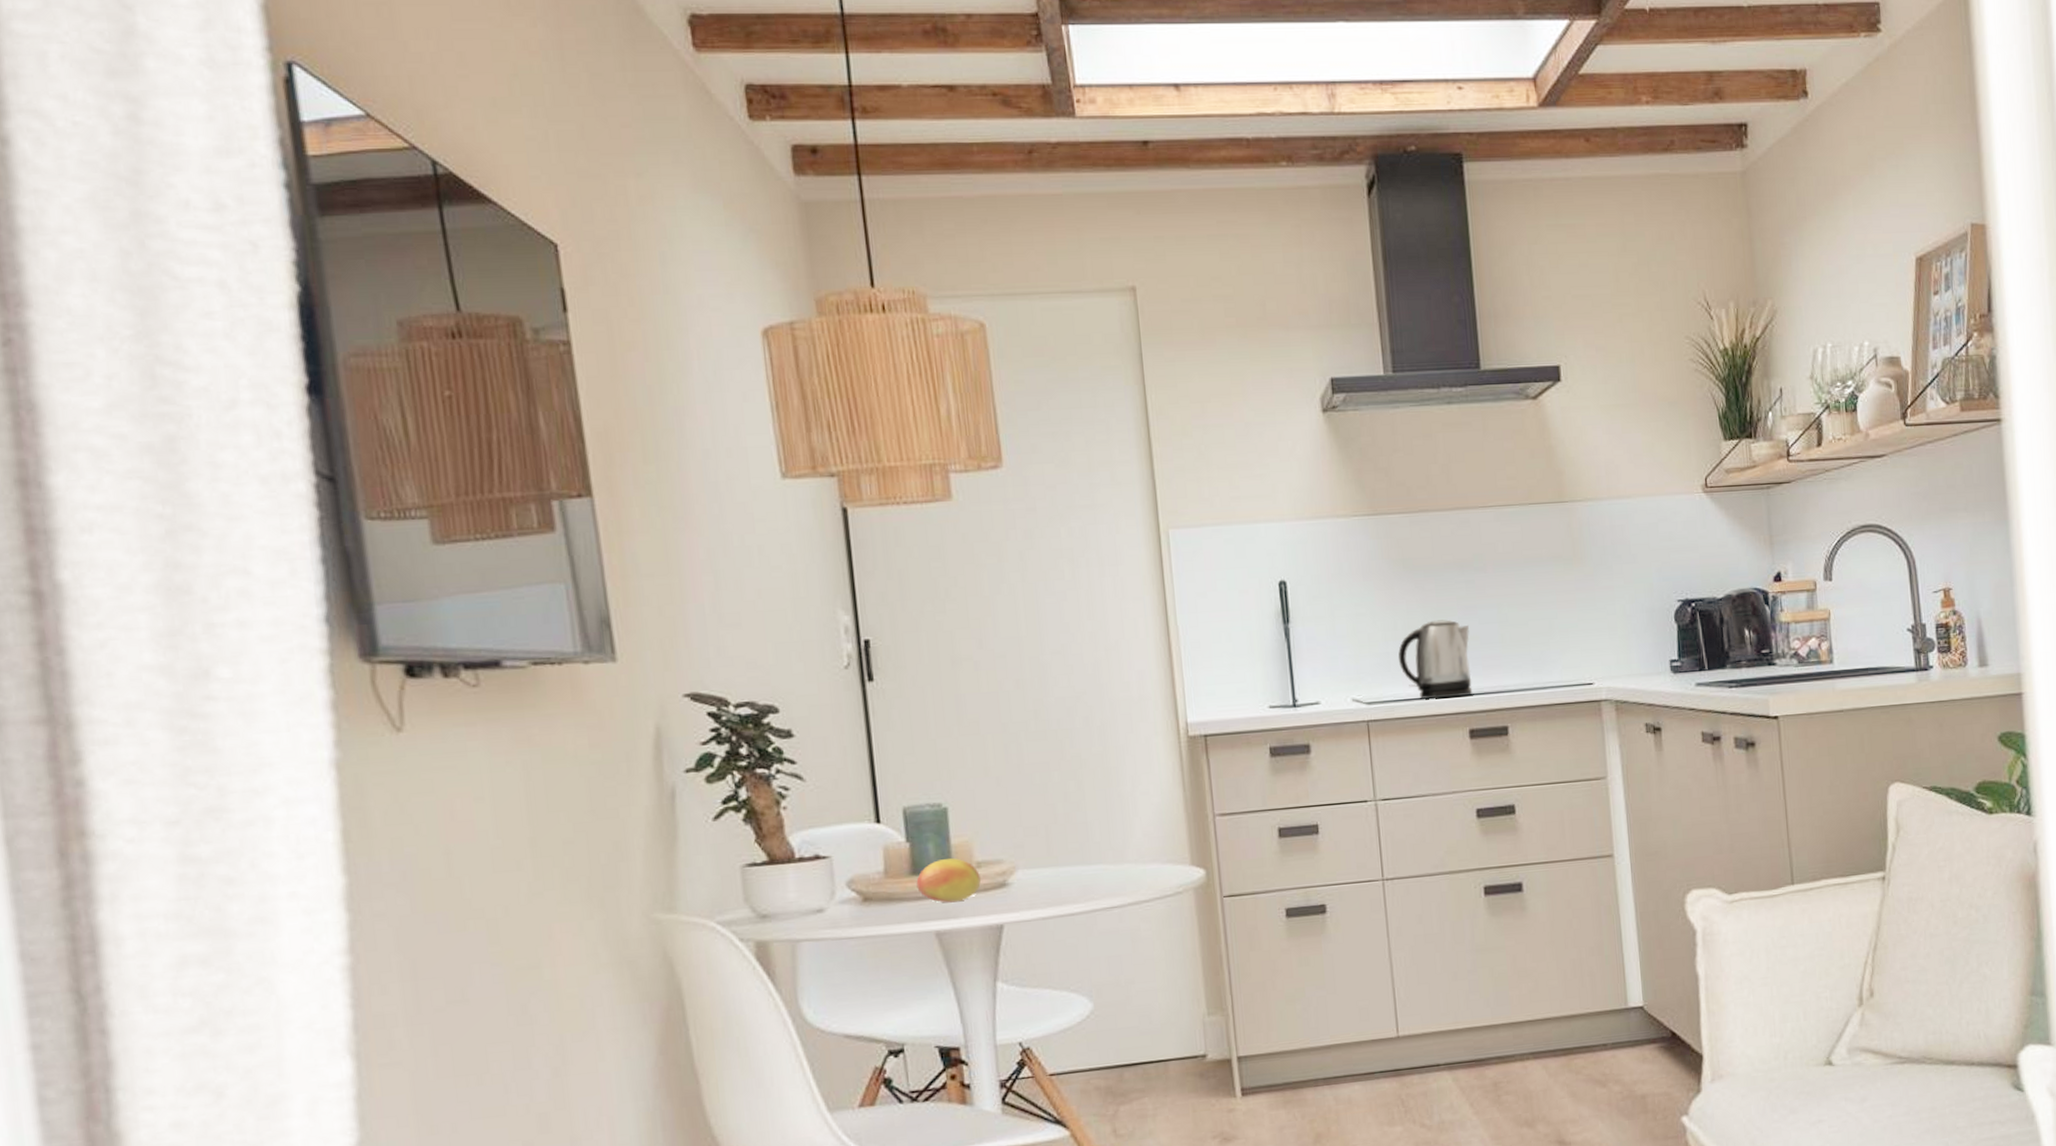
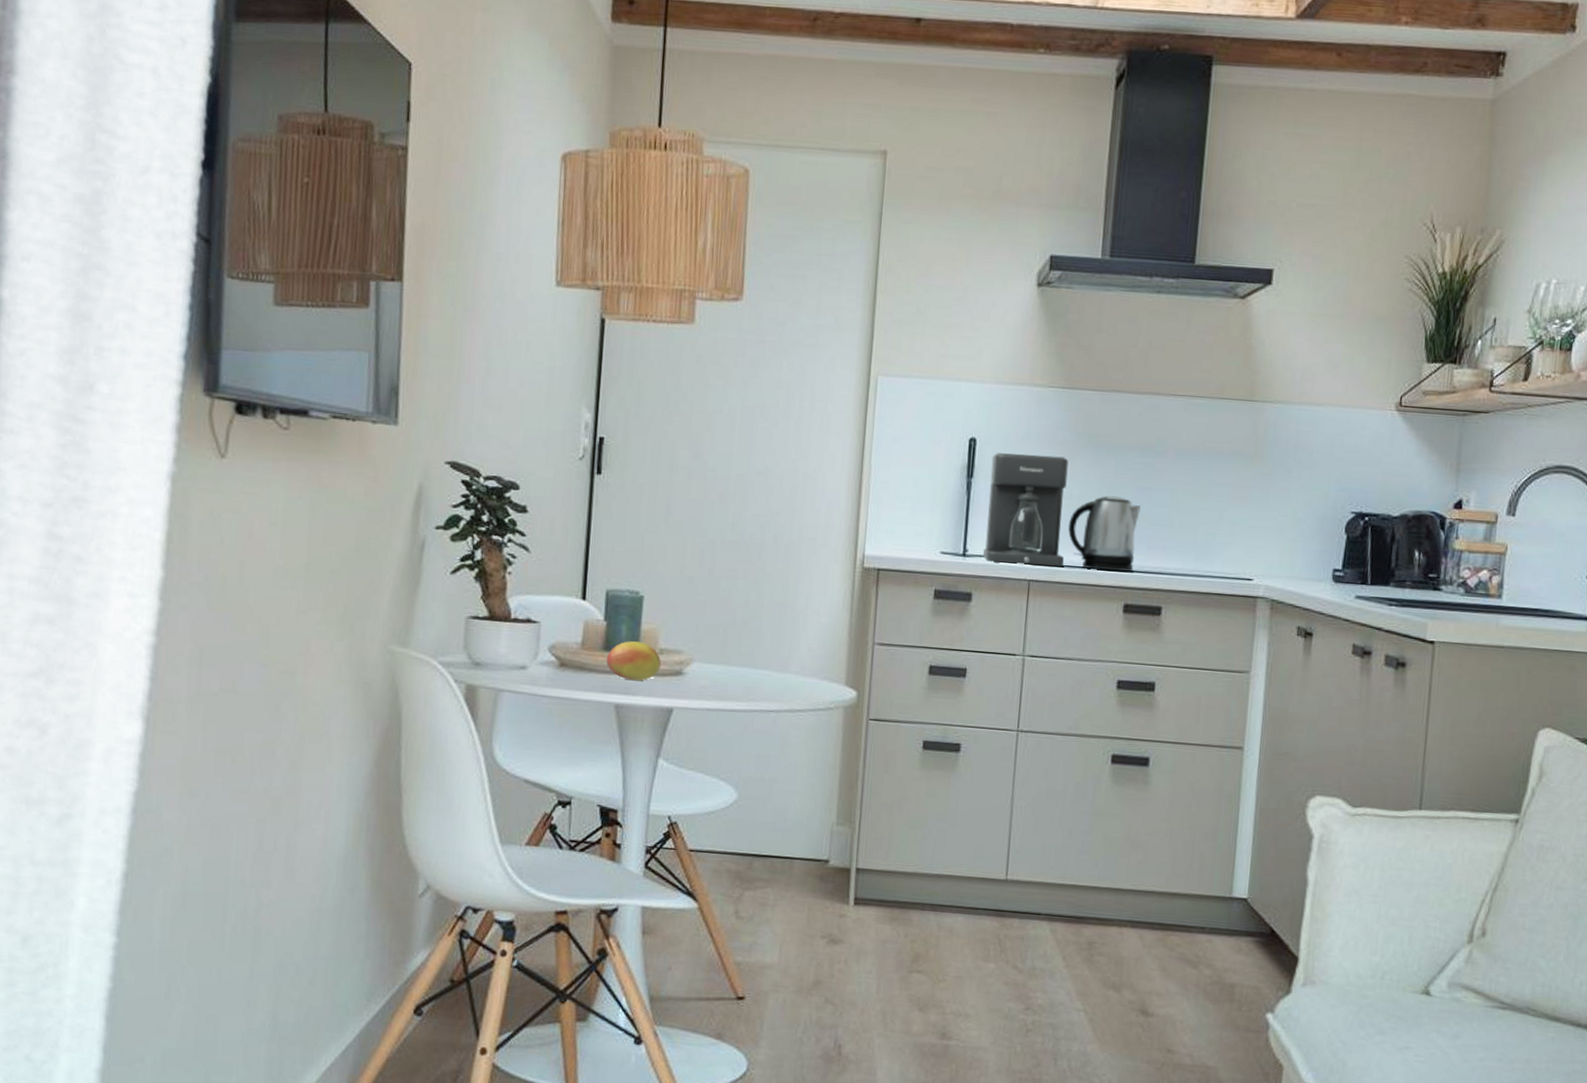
coffee maker: none [1306,587,1400,709] -> present [982,453,1069,568]

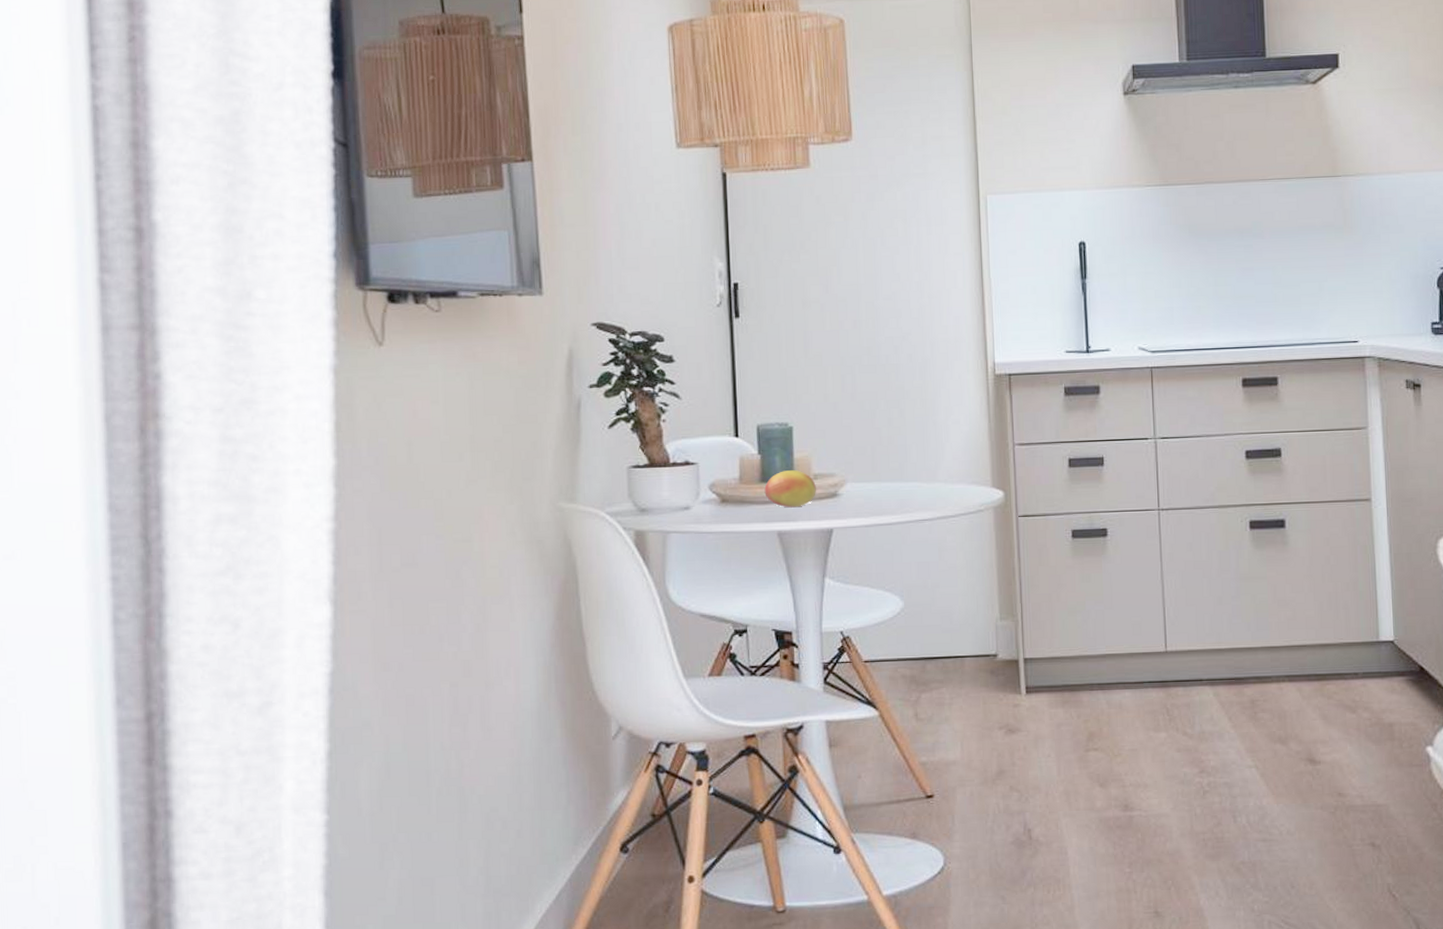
coffee maker: present [982,453,1069,568] -> none [1102,249,1181,356]
kettle: present [1068,495,1141,572] -> none [1181,279,1247,350]

